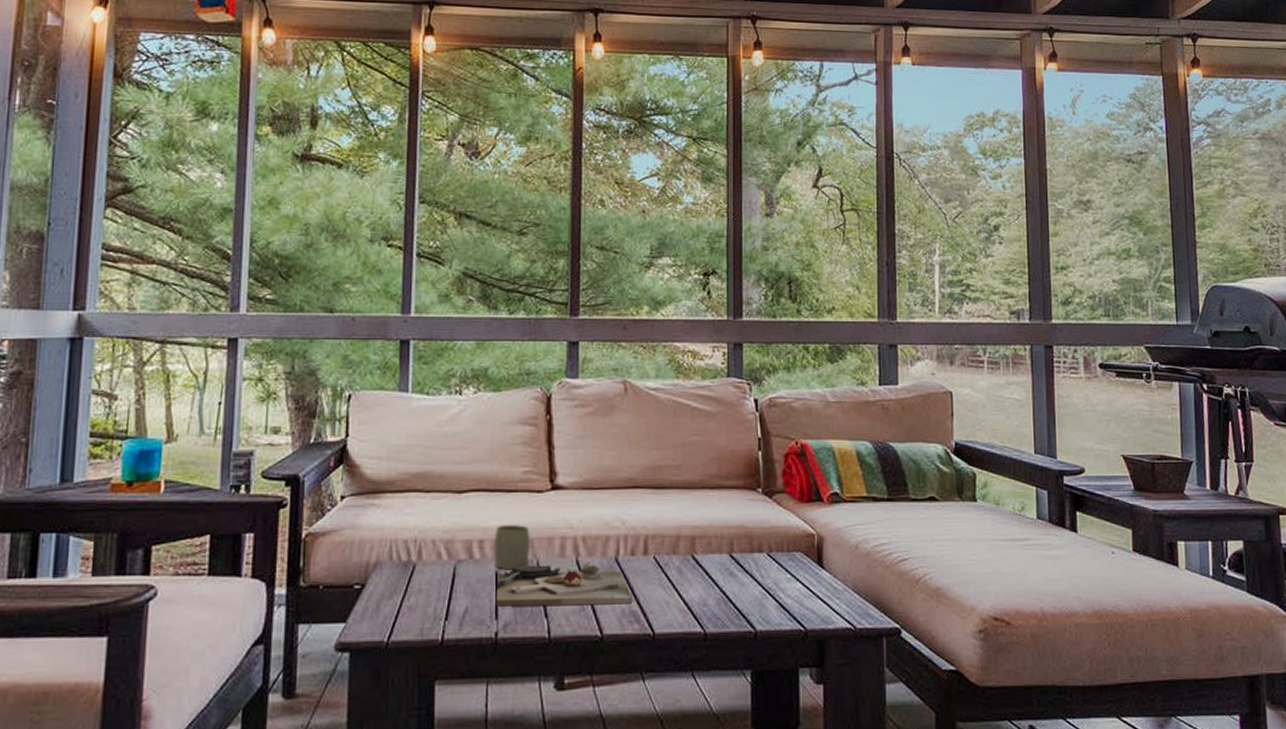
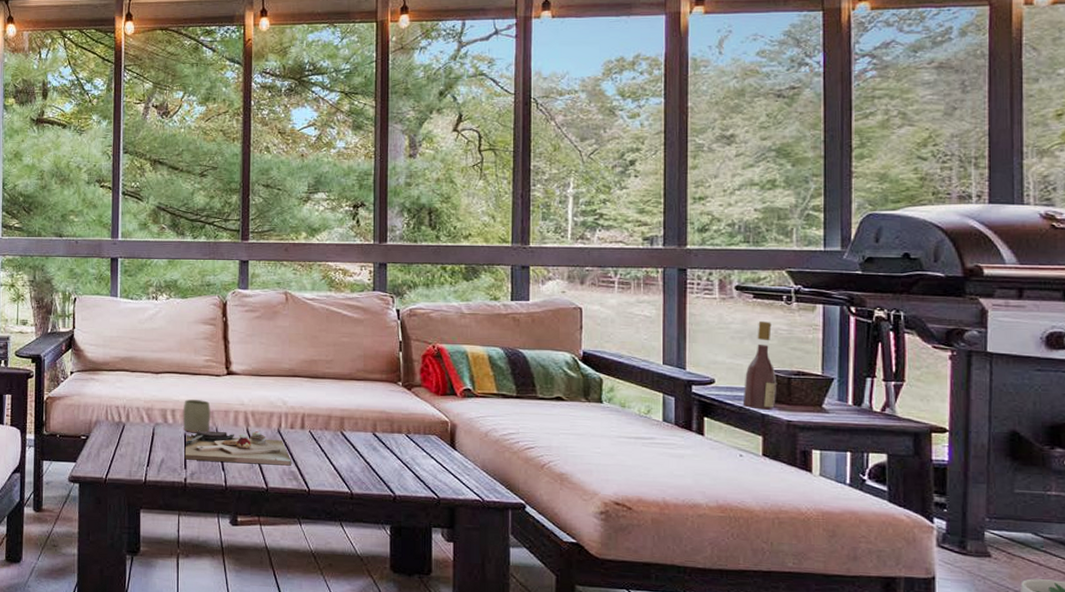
wine bottle: none [1111,402,1143,501] -> present [742,322,777,411]

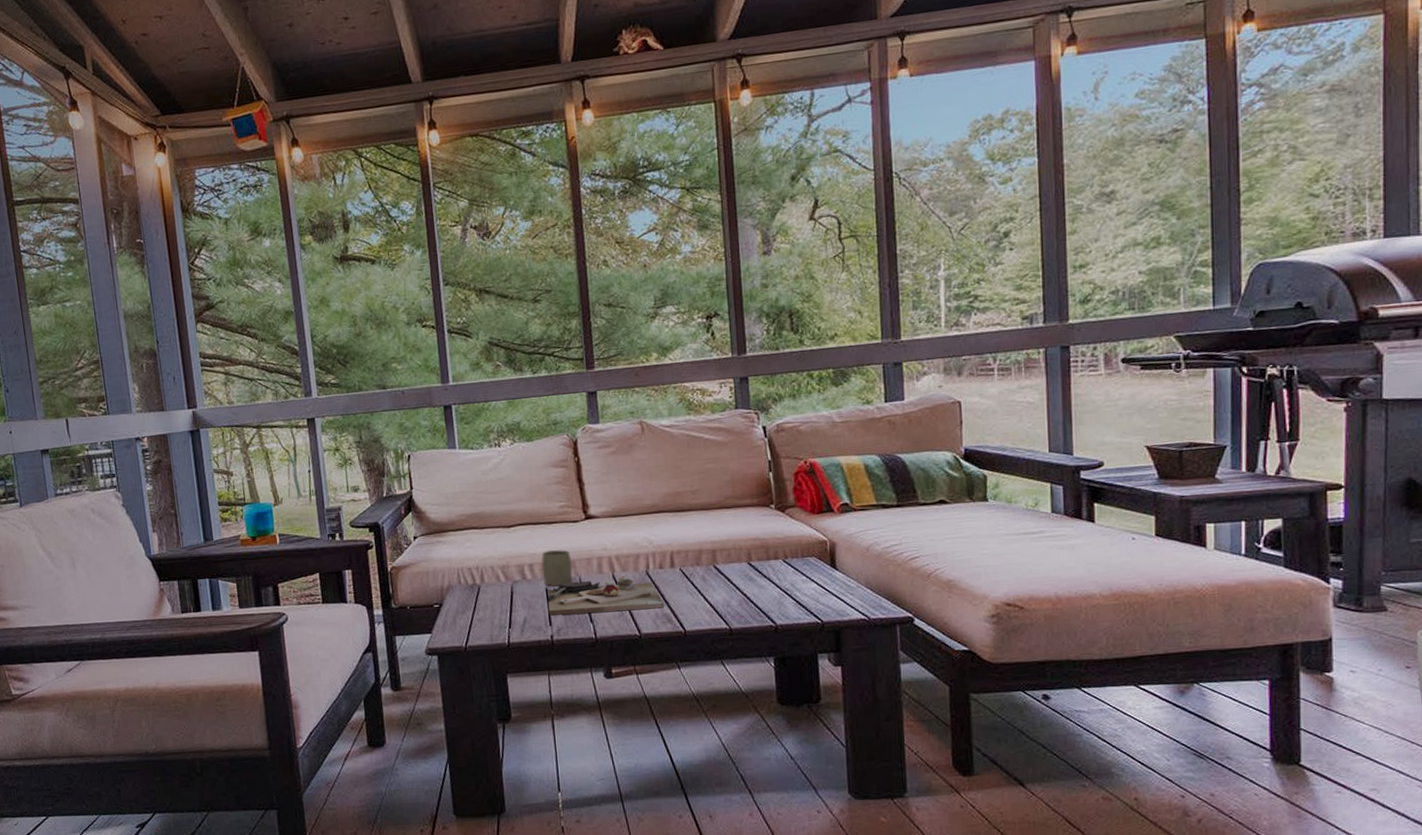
wine bottle: present [742,322,777,411] -> none [1133,393,1169,489]

